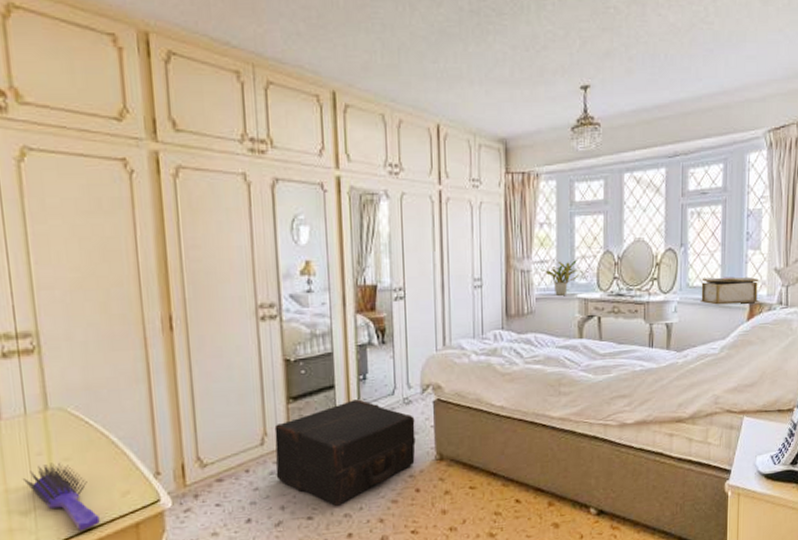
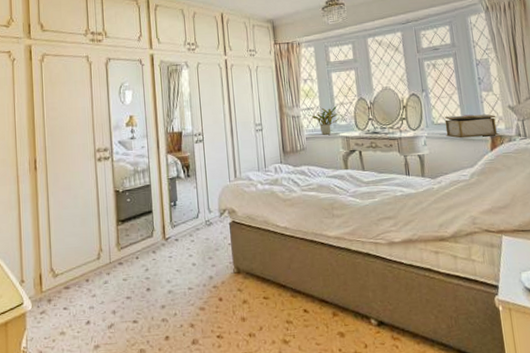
suitcase: present [274,399,416,506] -> none [108,222,217,311]

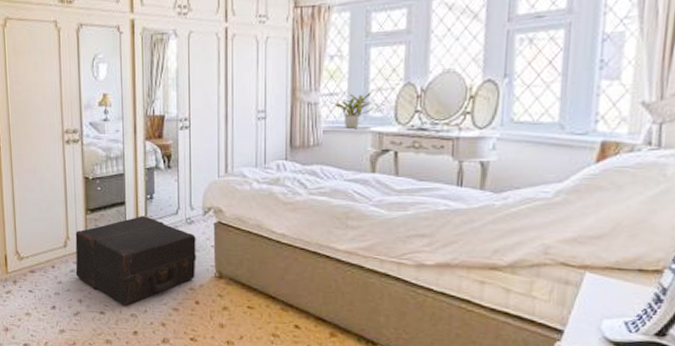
suitcase: none [108,222,217,311] -> present [75,216,196,306]
decorative box: present [444,114,499,139] -> none [528,111,617,143]

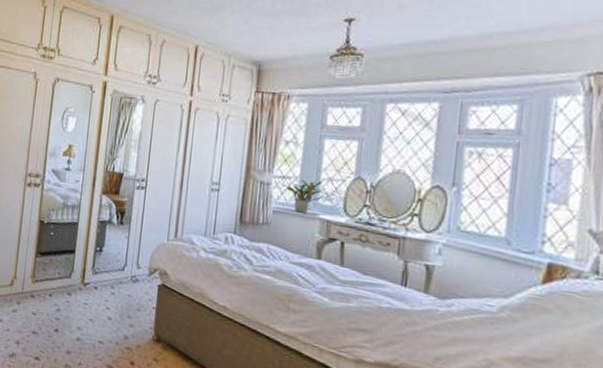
suitcase: present [75,216,196,306] -> none [17,266,139,356]

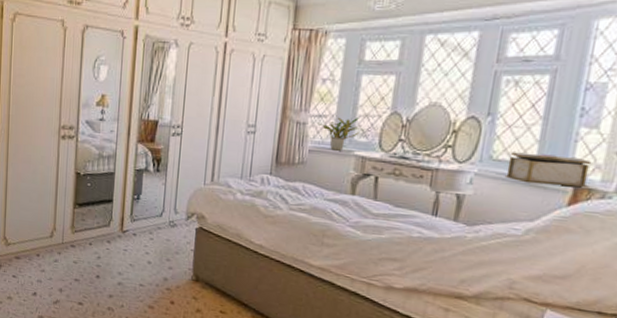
decorative box: none [474,224,564,266] -> present [504,152,592,188]

